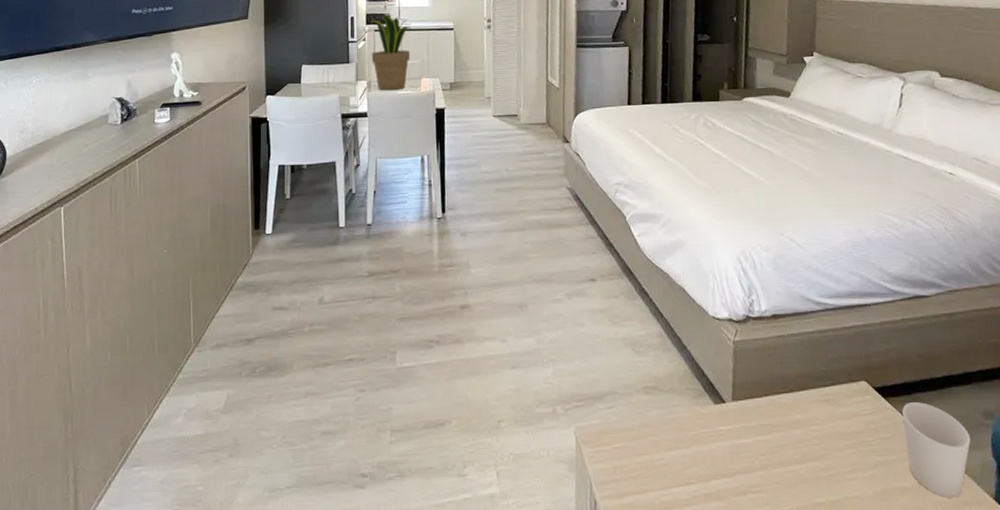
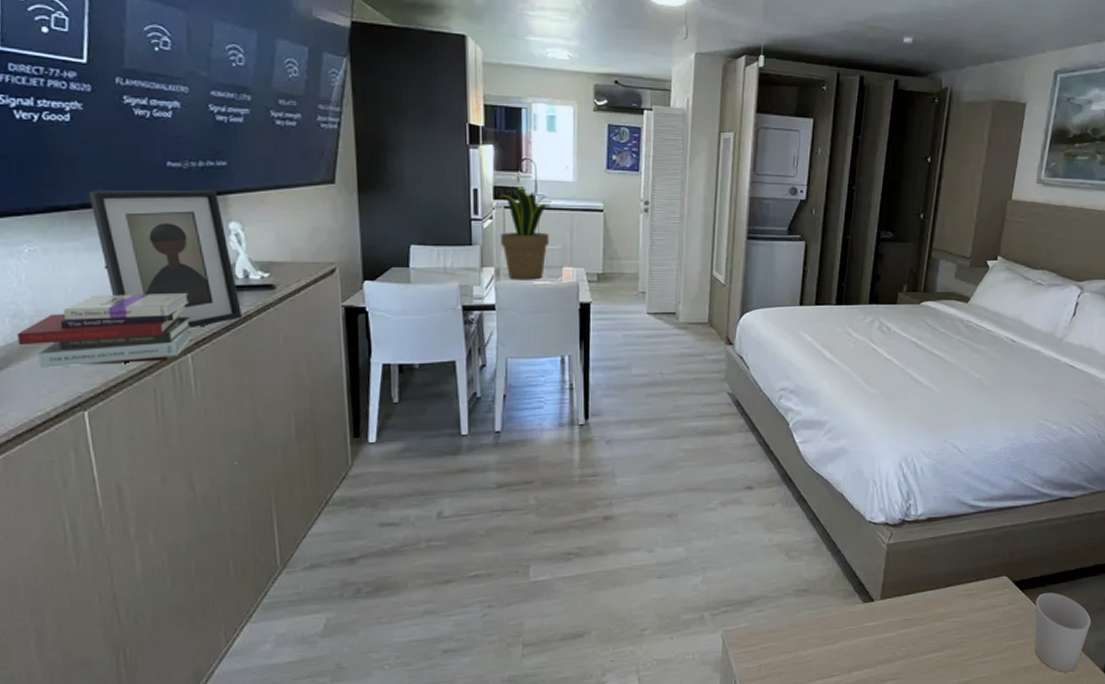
books: none [22,110,142,172] -> present [17,293,195,368]
picture frame: none [78,29,176,139] -> present [88,189,242,329]

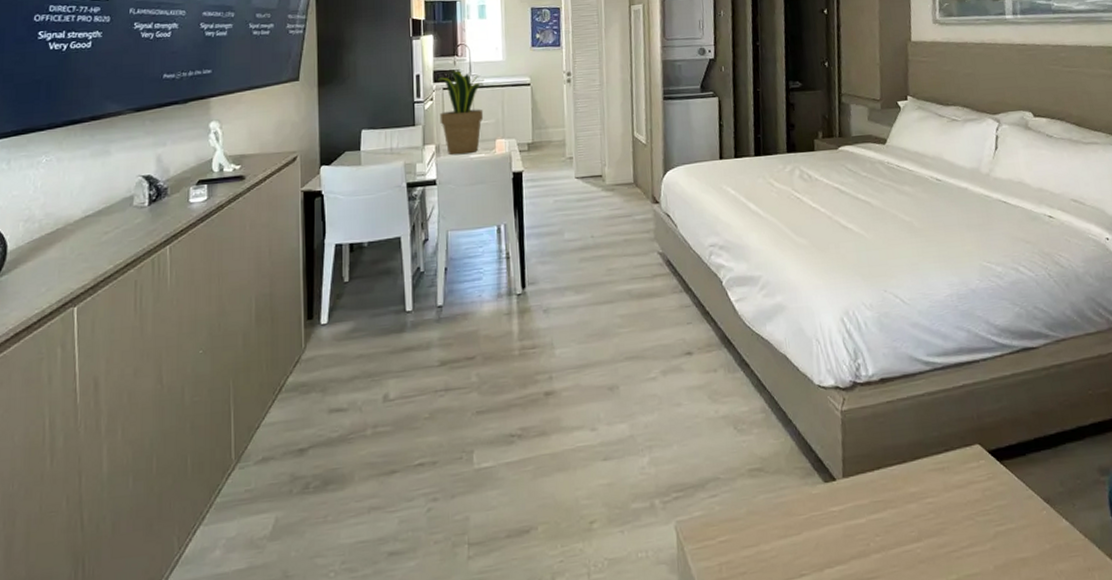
books: present [17,293,195,368] -> none [27,189,173,268]
picture frame: present [88,189,242,329] -> none [98,95,215,222]
dixie cup: present [1034,592,1091,672] -> none [1018,463,1089,566]

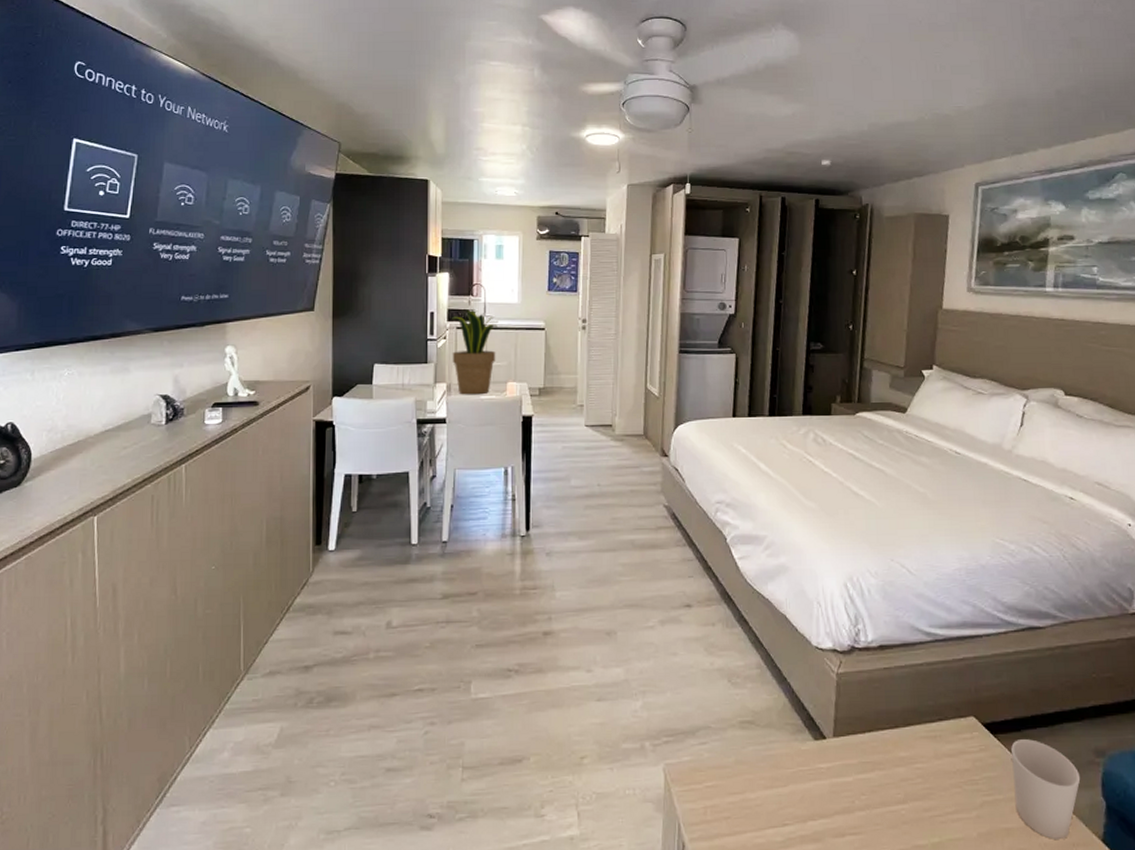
dixie cup: none [1018,463,1089,566] -> present [1011,739,1081,839]

